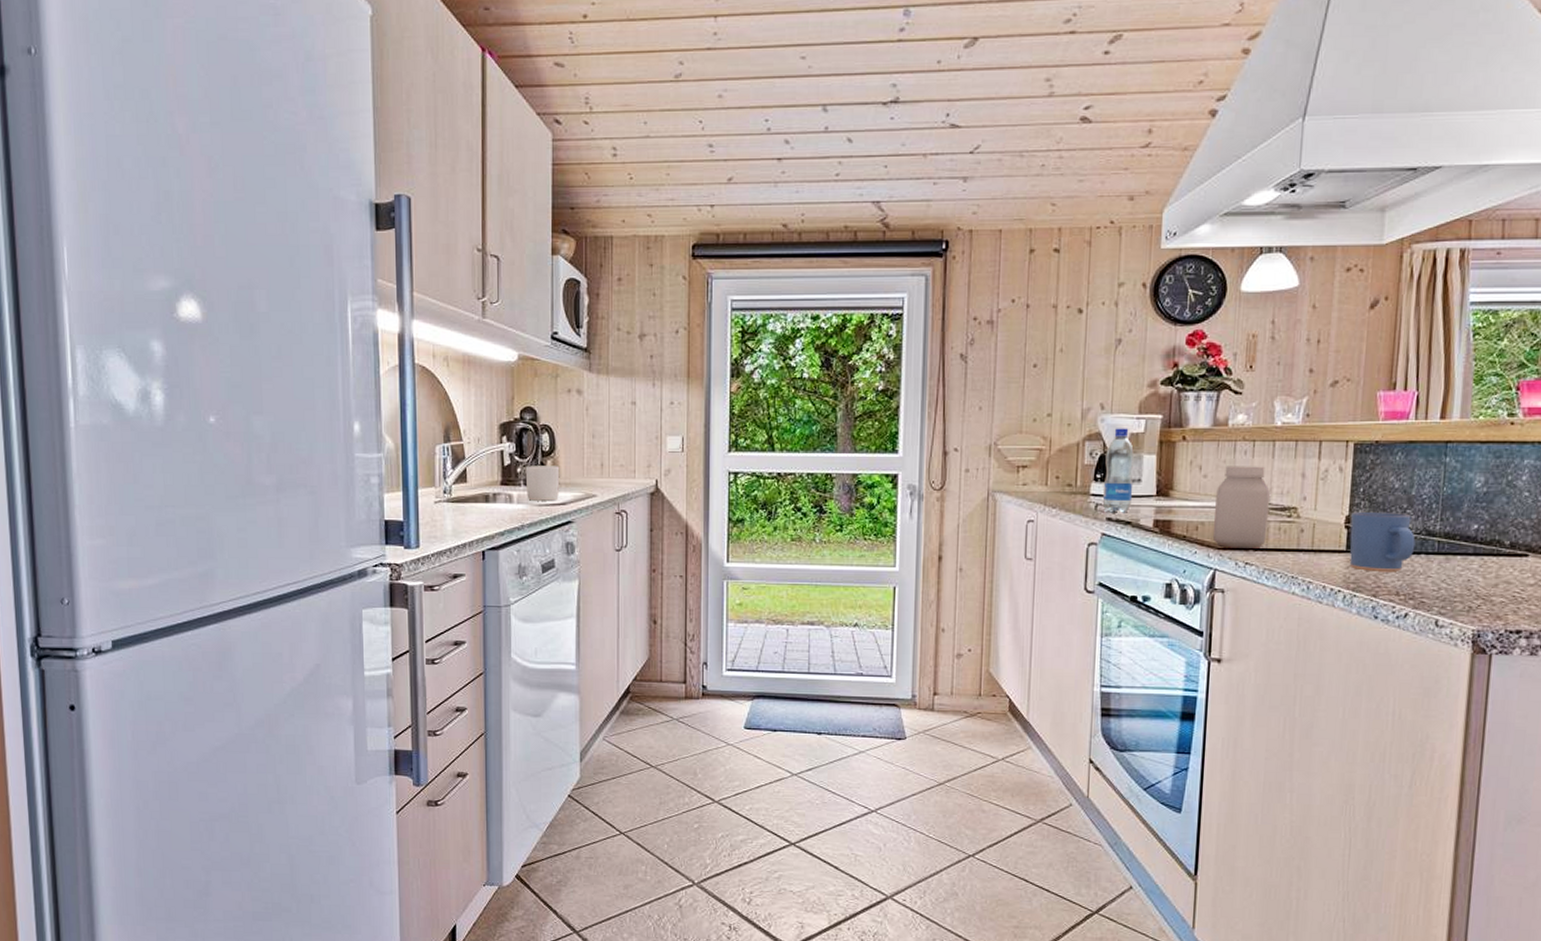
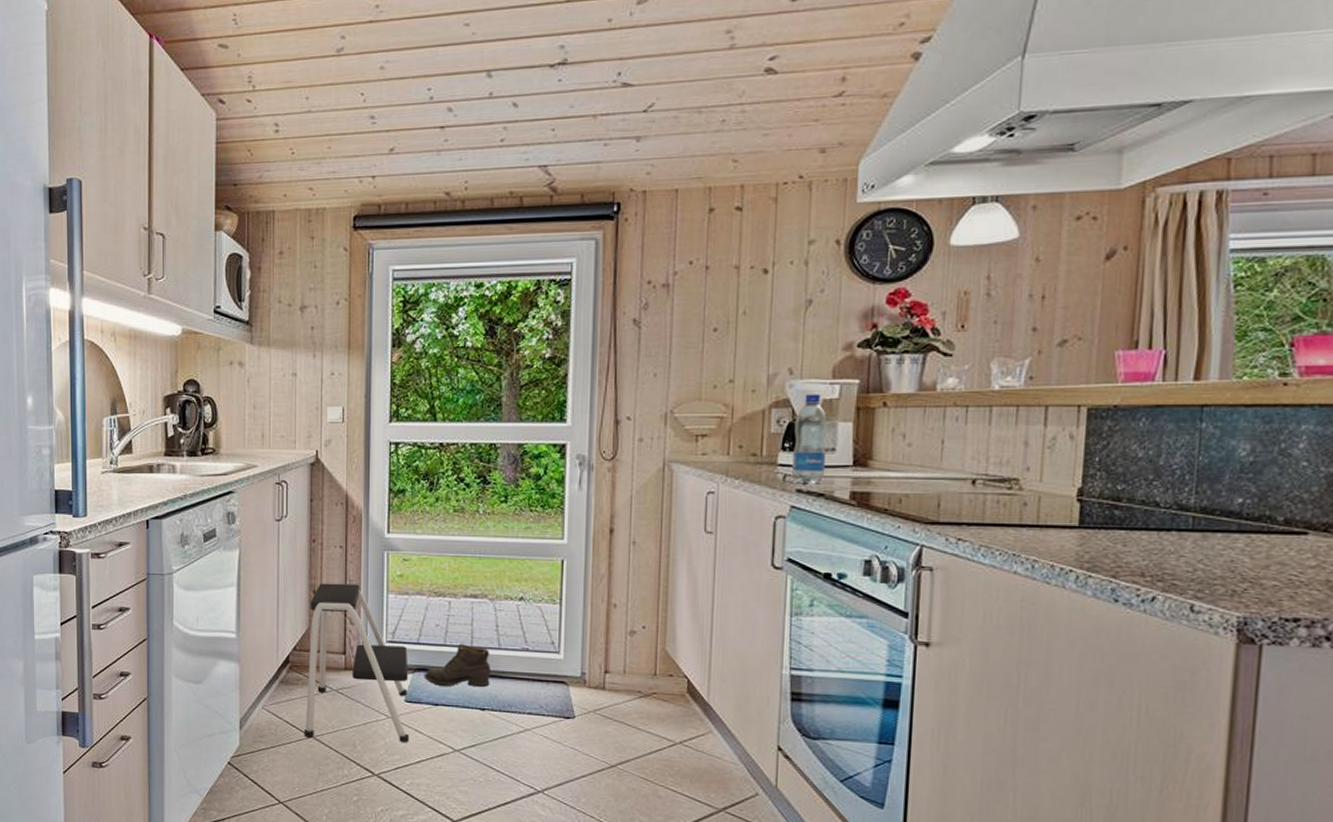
mug: present [525,465,560,501] -> none [188,437,222,471]
step stool: none [644,613,748,770] -> present [304,583,409,744]
boot: none [763,670,827,712] -> present [424,643,491,687]
jar: present [1212,466,1270,548] -> none [918,433,986,523]
mug: present [1349,511,1416,571] -> none [1083,483,1165,550]

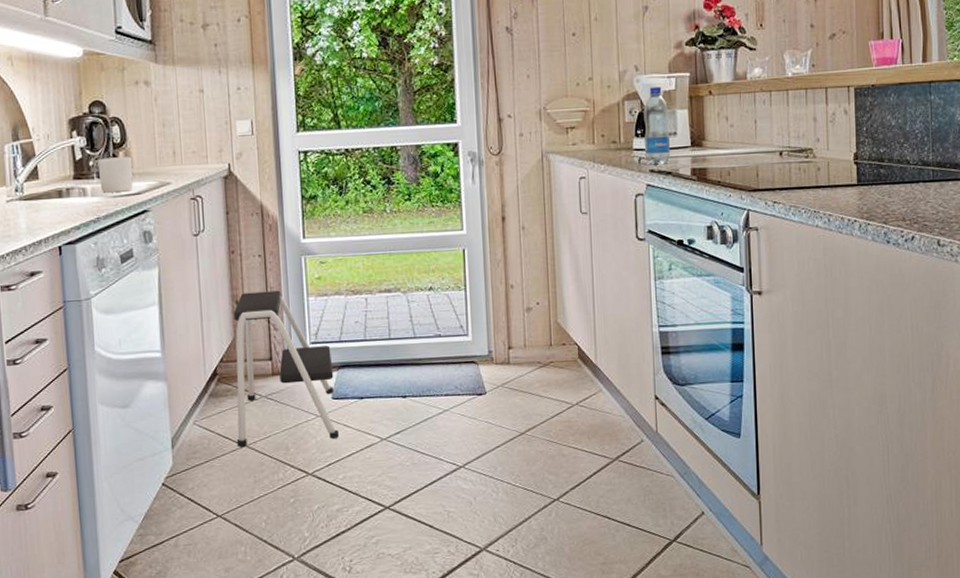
mug: none [188,437,222,471] -> present [97,156,134,193]
boot: present [424,643,491,687] -> none [348,337,409,380]

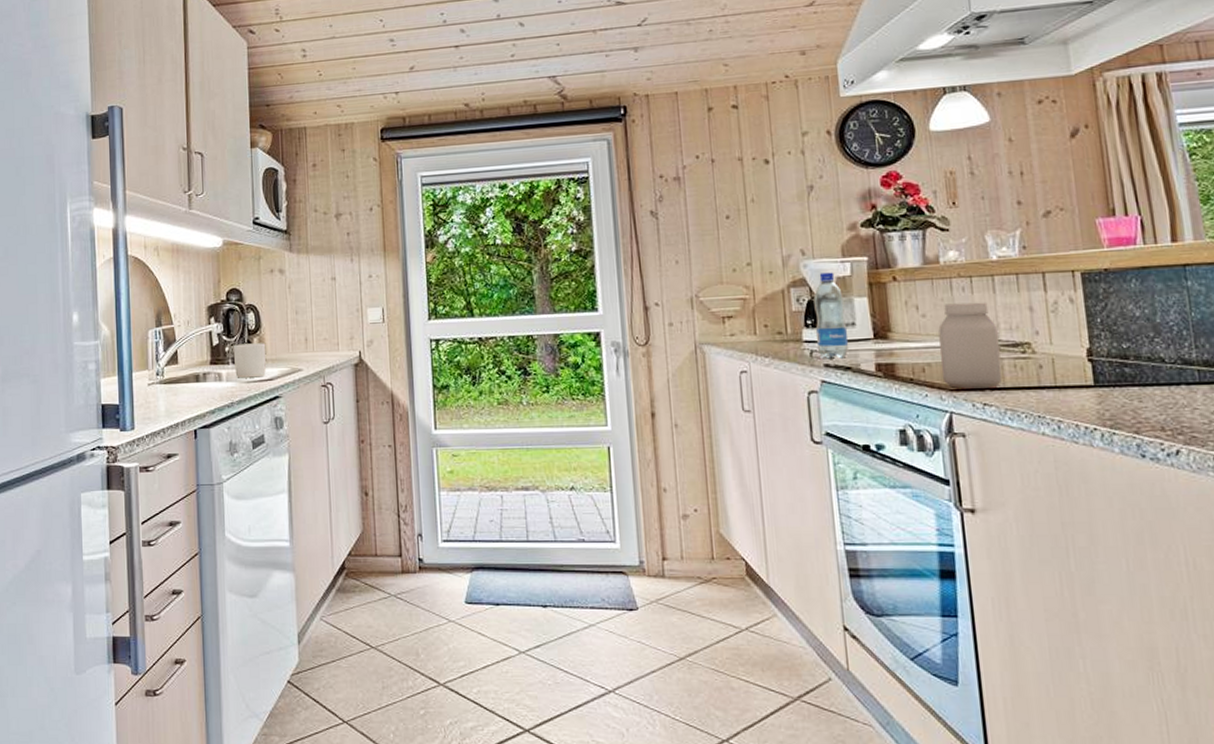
step stool: present [233,290,339,447] -> none [362,483,473,648]
jar: none [742,113,790,189] -> present [938,302,1003,389]

